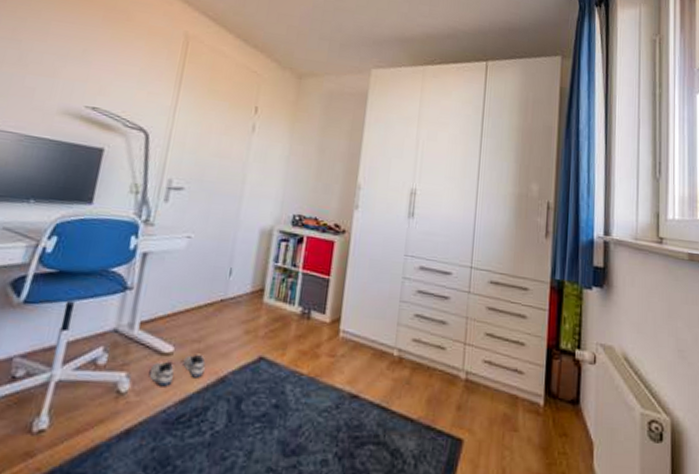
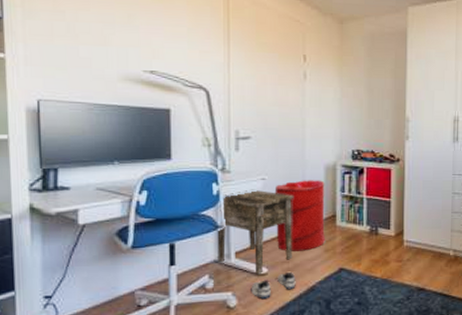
side table: none [118,247,219,354] -> present [217,189,293,275]
laundry hamper: none [190,243,257,330] -> present [274,180,326,251]

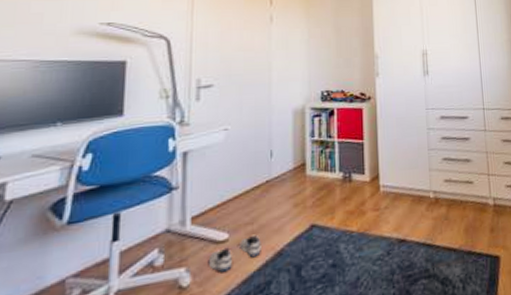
side table: present [217,189,293,275] -> none [170,142,259,242]
laundry hamper: present [274,180,326,251] -> none [238,126,295,211]

